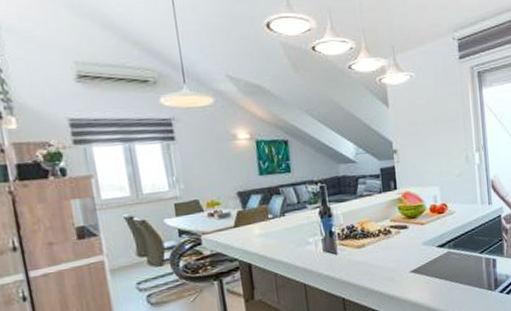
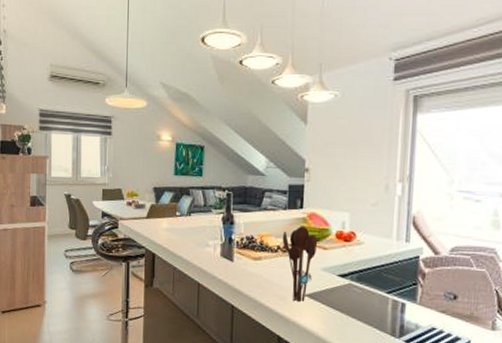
utensil holder: none [381,206,415,281] -> present [282,226,318,303]

